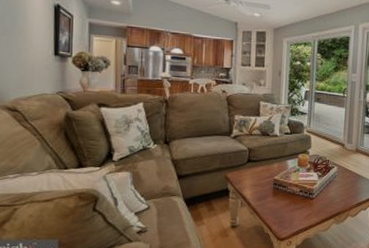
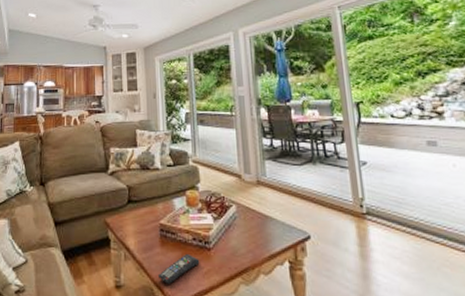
remote control: none [268,202,304,224] -> present [157,254,200,284]

